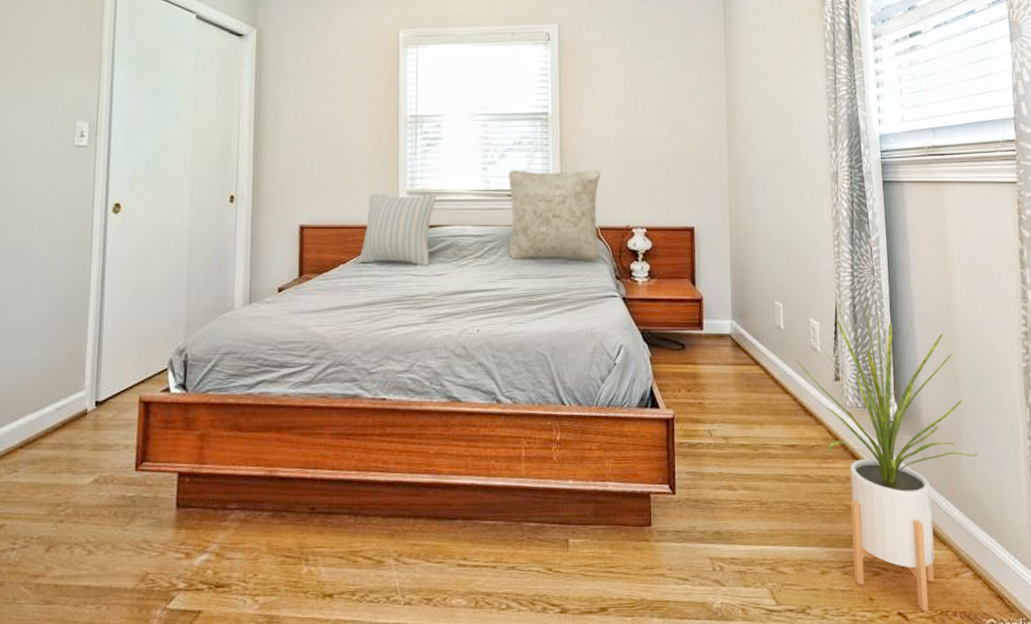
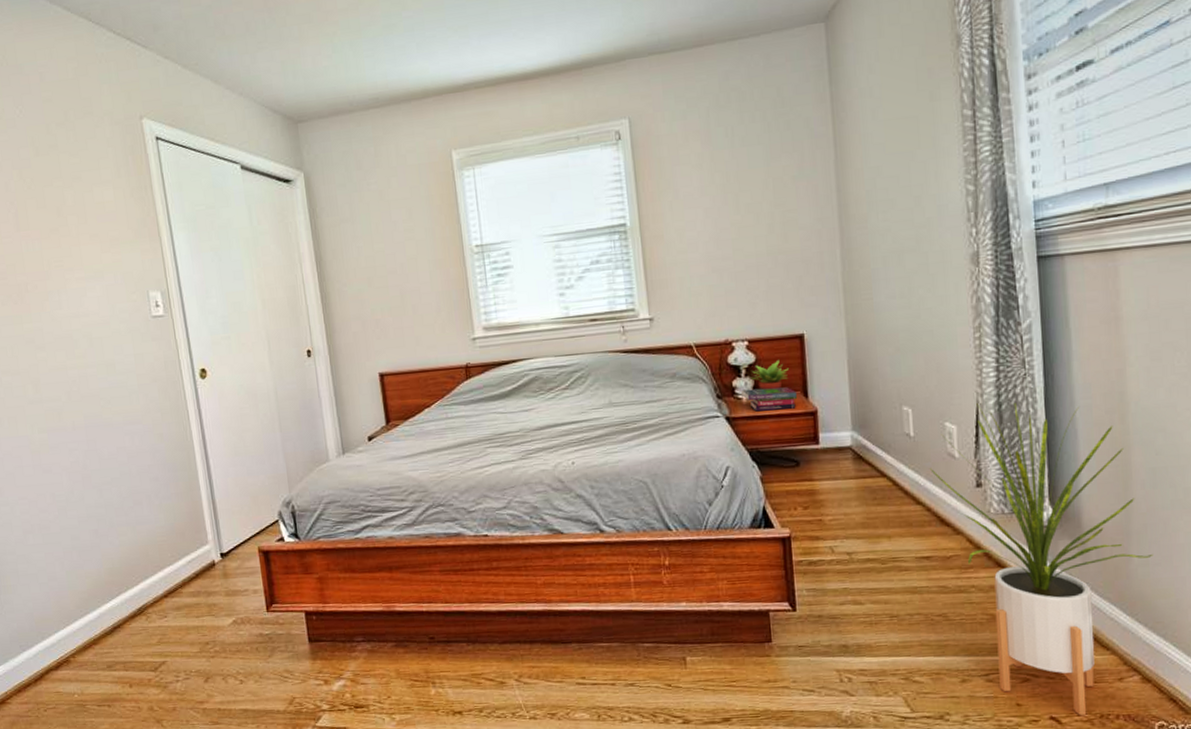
pillow: present [359,193,437,266] -> none [442,326,515,406]
pillow: present [508,169,601,261] -> none [588,281,697,389]
books: none [638,273,687,296] -> present [741,387,798,412]
succulent plant: none [647,248,680,274] -> present [751,359,789,389]

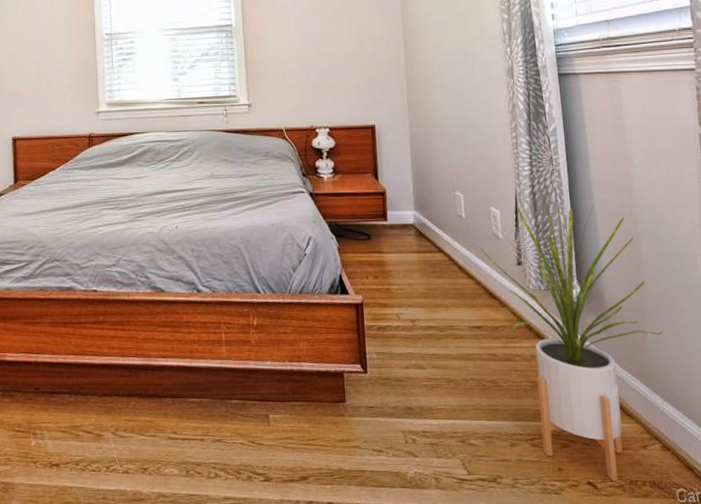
books: present [741,387,798,412] -> none [323,169,370,190]
succulent plant: present [751,359,789,389] -> none [331,145,362,170]

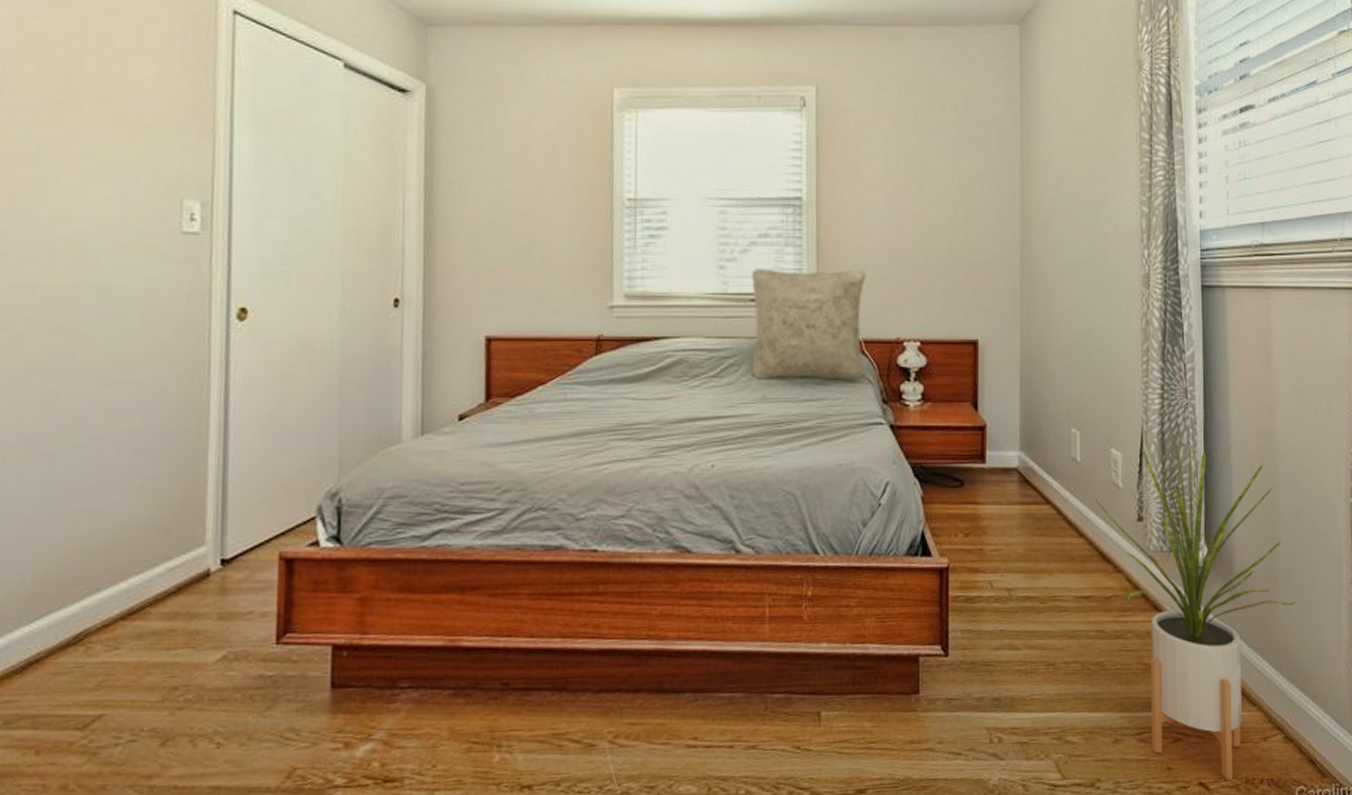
pillow: none [198,75,286,162] -> present [751,268,866,381]

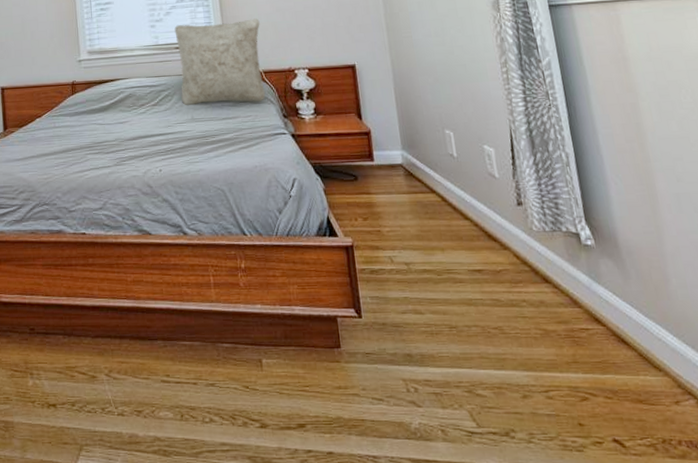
house plant: present [1093,431,1297,780] -> none [473,129,690,439]

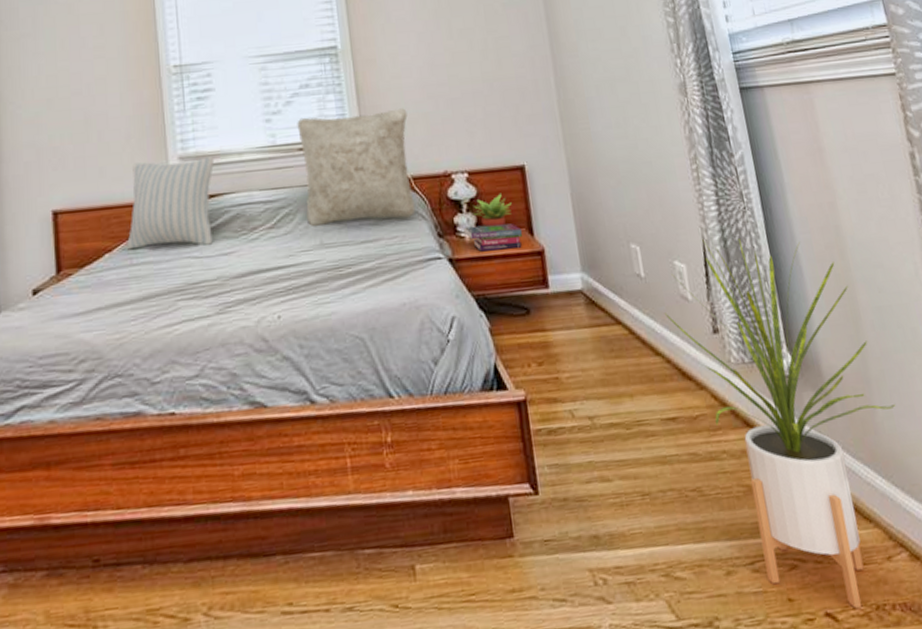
pillow: none [52,51,113,117] -> present [127,156,215,250]
books: none [304,109,353,130] -> present [463,223,523,252]
succulent plant: none [312,85,344,111] -> present [473,193,512,227]
house plant: none [473,129,690,439] -> present [663,239,896,608]

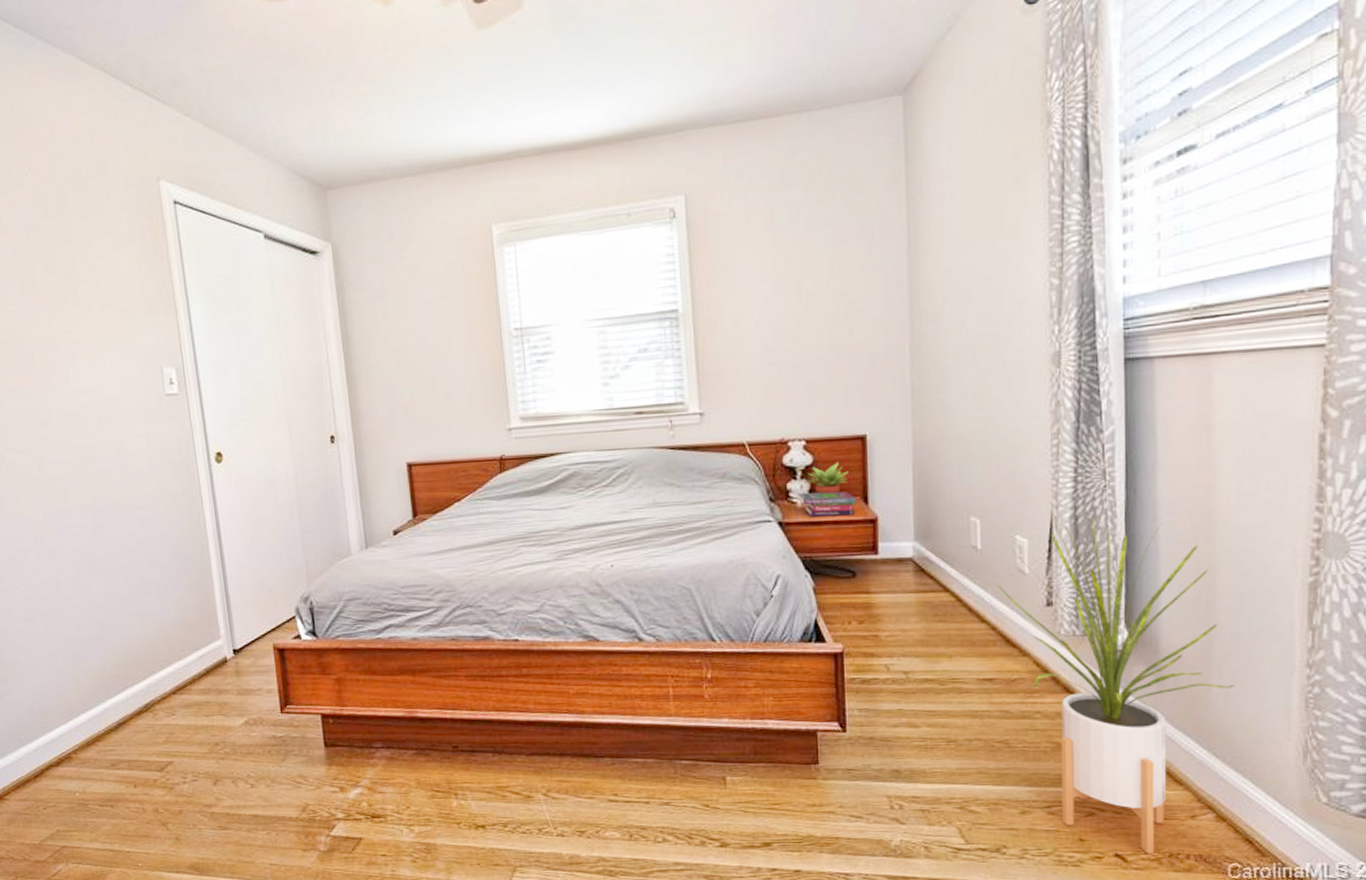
pillow: present [127,156,215,250] -> none [474,417,554,500]
pillow: present [297,108,416,228] -> none [634,374,749,487]

